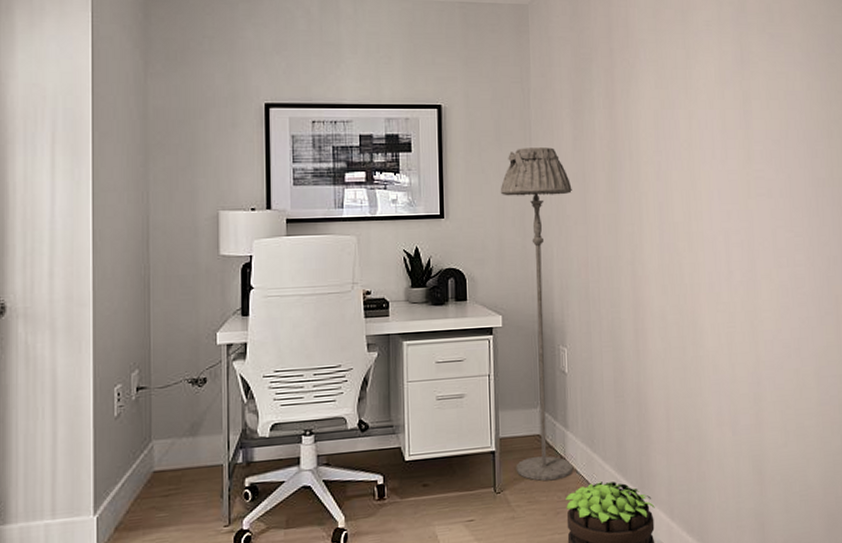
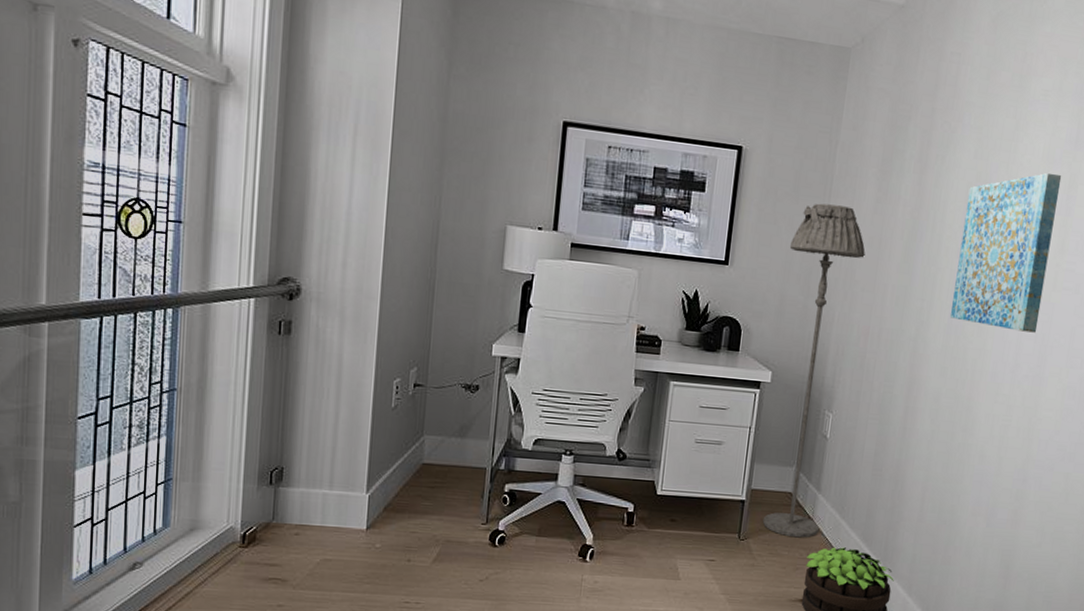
wall art: none [656,92,742,241] -> present [950,172,1062,333]

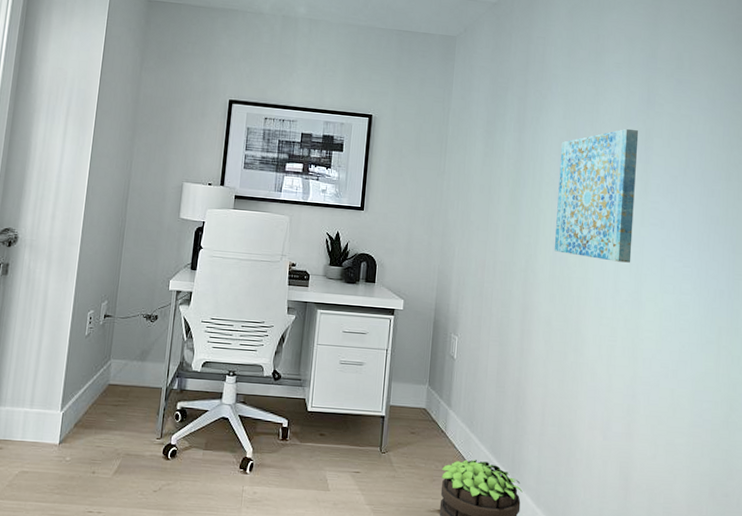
floor lamp: present [762,203,866,538] -> none [401,158,478,451]

